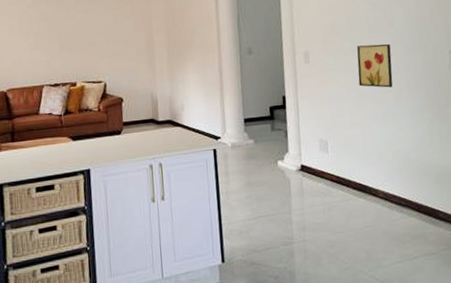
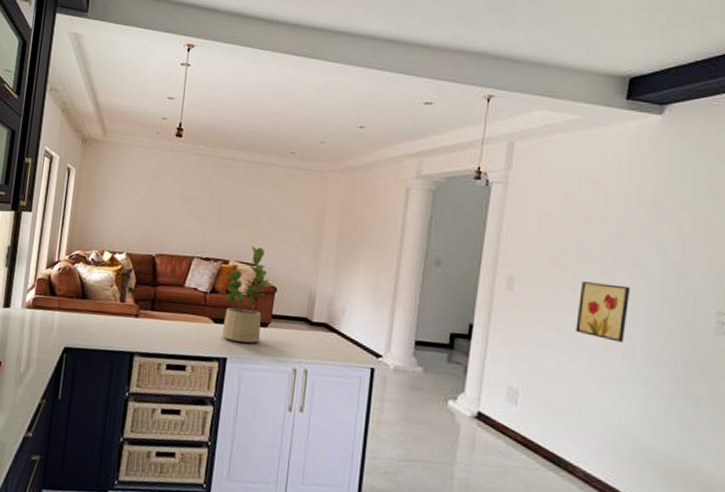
potted plant: none [70,65,117,153] -> present [217,246,269,343]

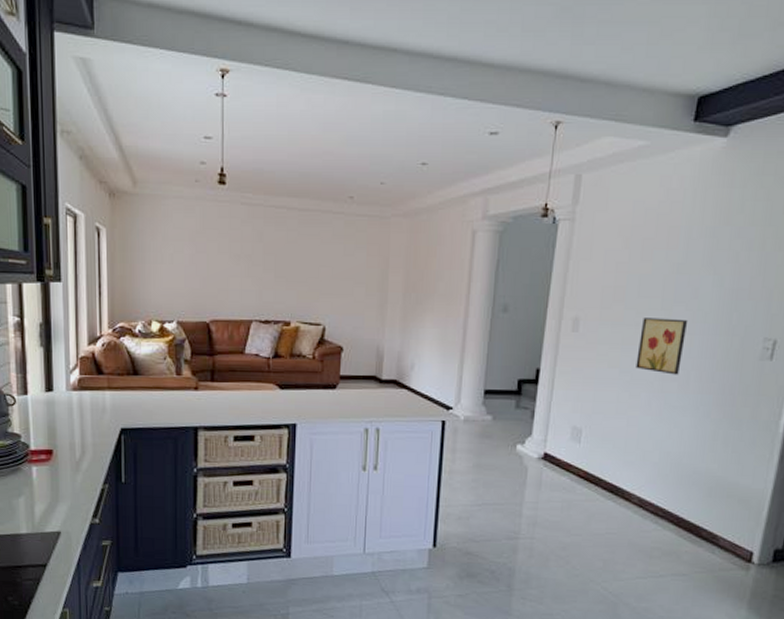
potted plant: present [217,246,269,343] -> none [280,304,334,407]

